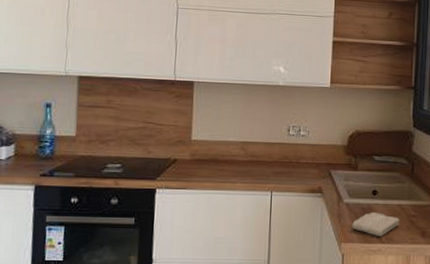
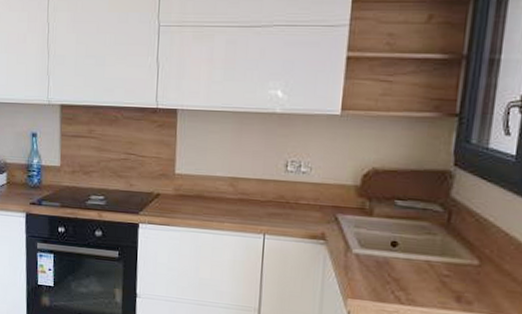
washcloth: present [352,212,400,237] -> none [362,267,426,297]

